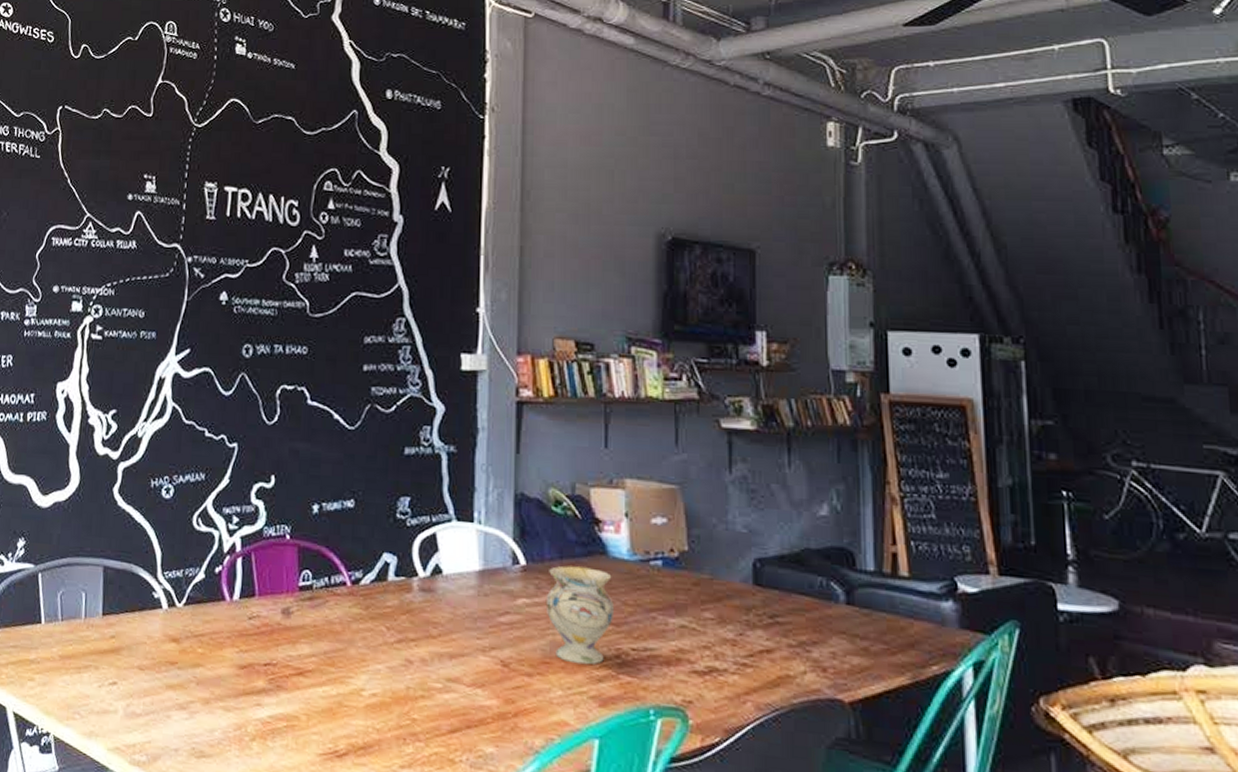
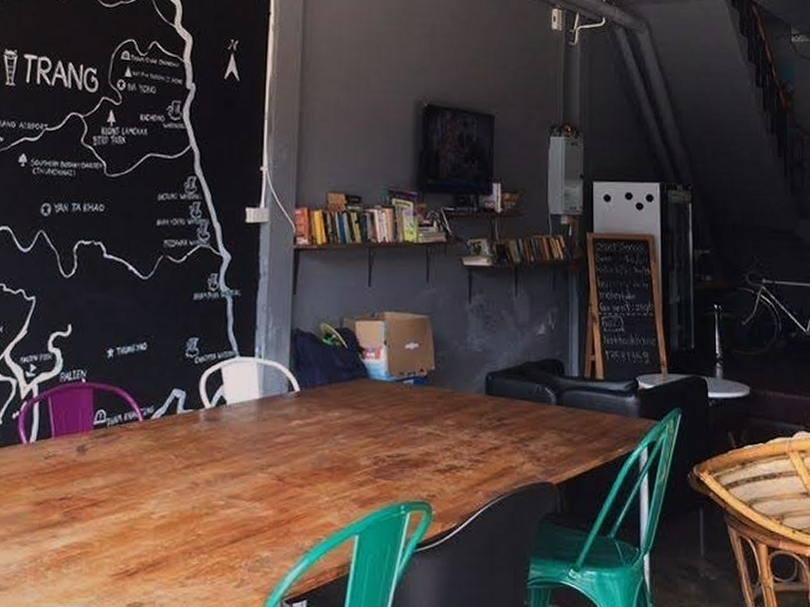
vase: present [545,565,615,665] -> none [316,389,374,473]

